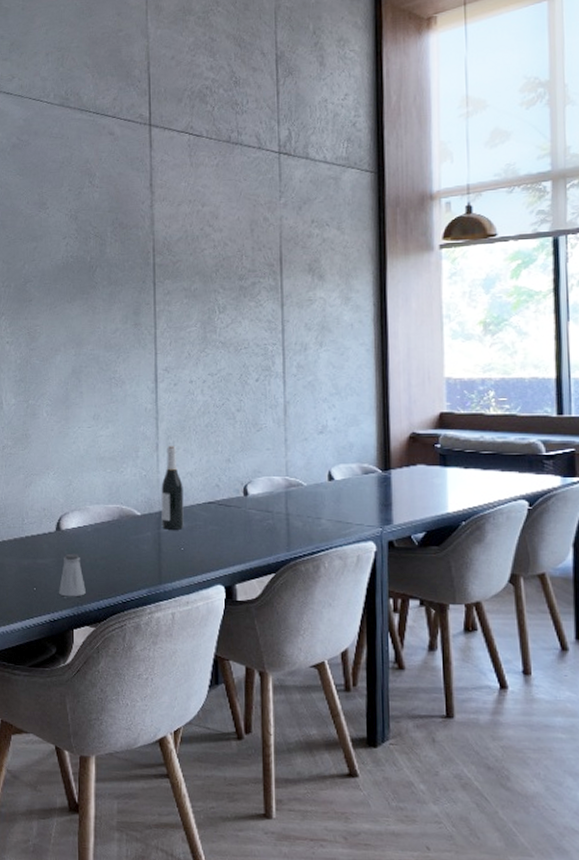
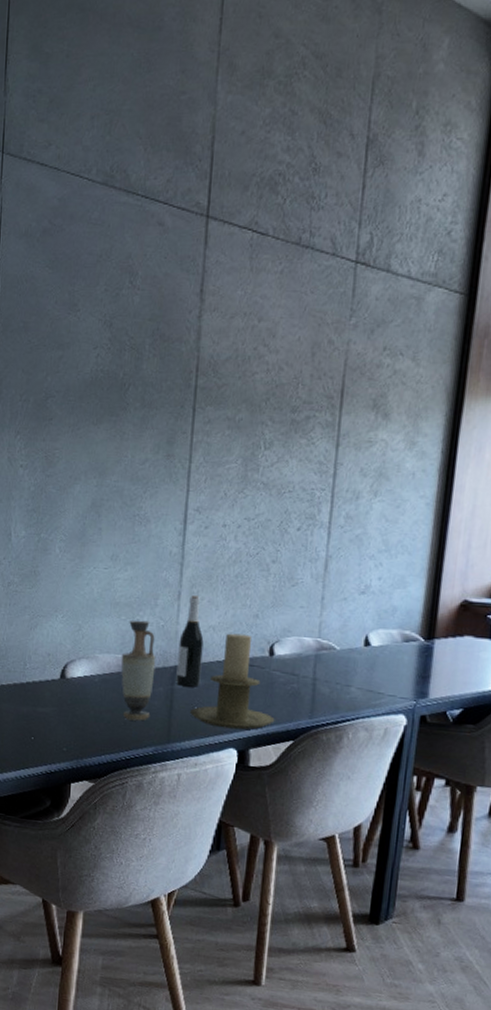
saltshaker: present [59,553,86,597] -> none [59,703,88,750]
vase: none [110,472,142,565] -> present [121,620,156,721]
candle holder: none [177,477,256,567] -> present [189,633,275,730]

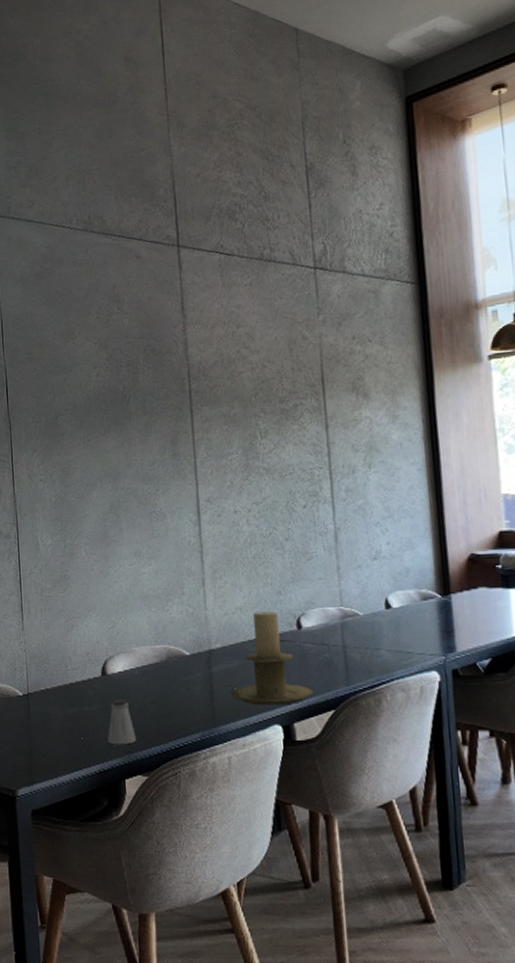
saltshaker: none [59,703,88,750] -> present [108,699,136,745]
vase: present [121,620,156,721] -> none [156,610,193,709]
wine bottle: present [176,595,204,687] -> none [209,580,236,669]

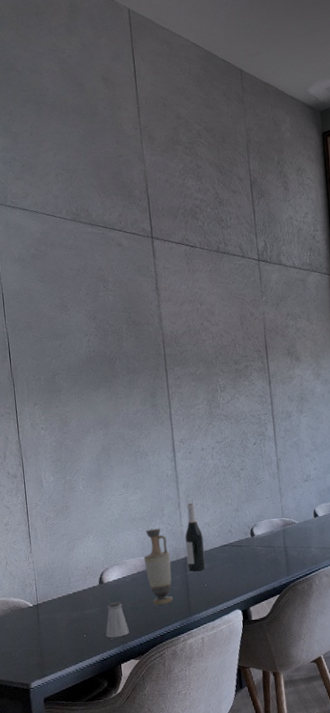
vase: none [156,610,193,709] -> present [143,528,173,605]
wine bottle: none [209,580,236,669] -> present [185,503,206,572]
candle holder: present [230,611,314,706] -> none [202,524,264,596]

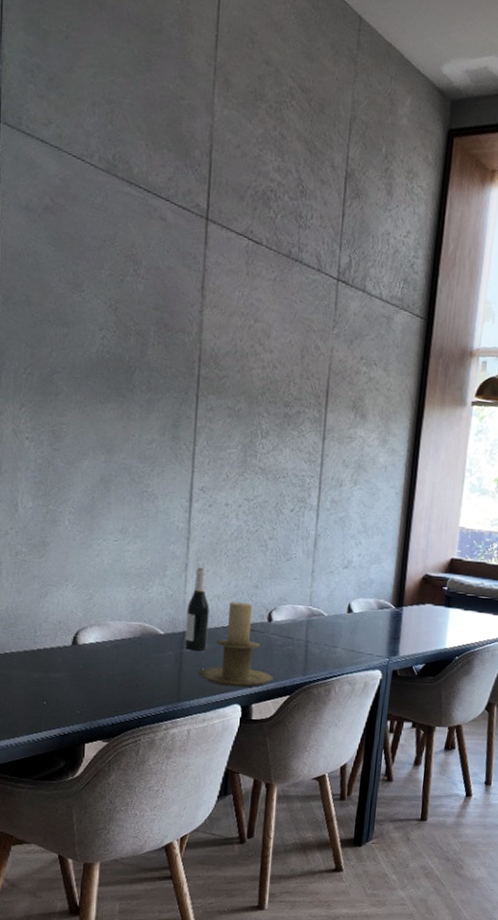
saltshaker: present [106,601,129,638] -> none [72,668,101,712]
vase: present [143,528,173,605] -> none [132,589,166,683]
candle holder: none [202,524,264,596] -> present [197,601,274,688]

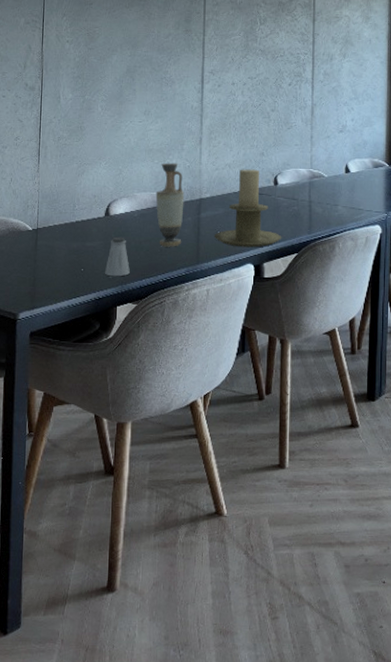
saltshaker: none [72,668,101,712] -> present [105,237,130,277]
vase: none [132,589,166,683] -> present [155,163,185,247]
wine bottle: present [184,567,210,651] -> none [201,140,222,215]

